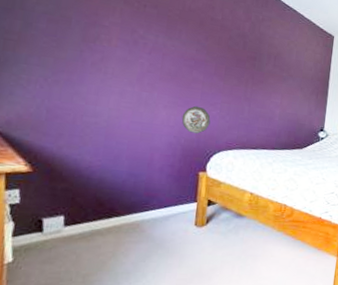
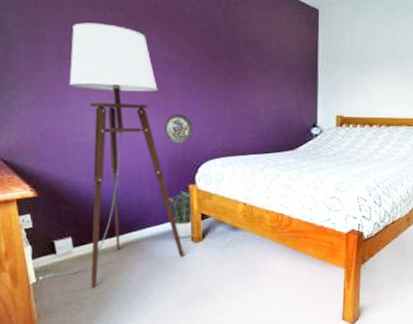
floor lamp: none [16,12,186,270] -> present [39,22,185,288]
potted plant: none [176,176,201,223] -> present [169,190,194,238]

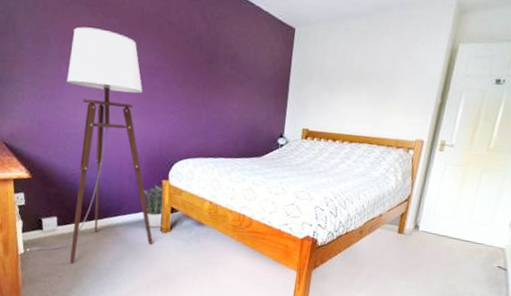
decorative plate: present [164,113,193,144] -> none [145,114,171,143]

